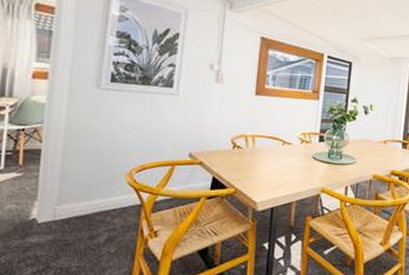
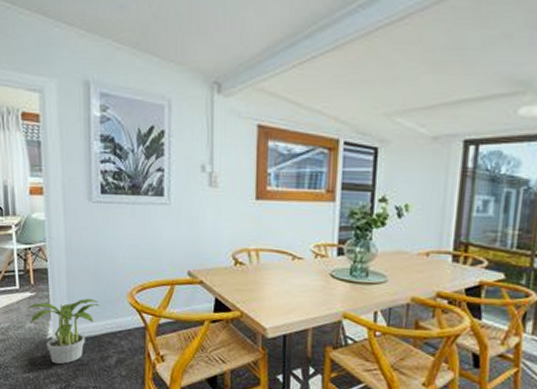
potted plant: none [9,179,96,246] -> present [26,299,100,365]

